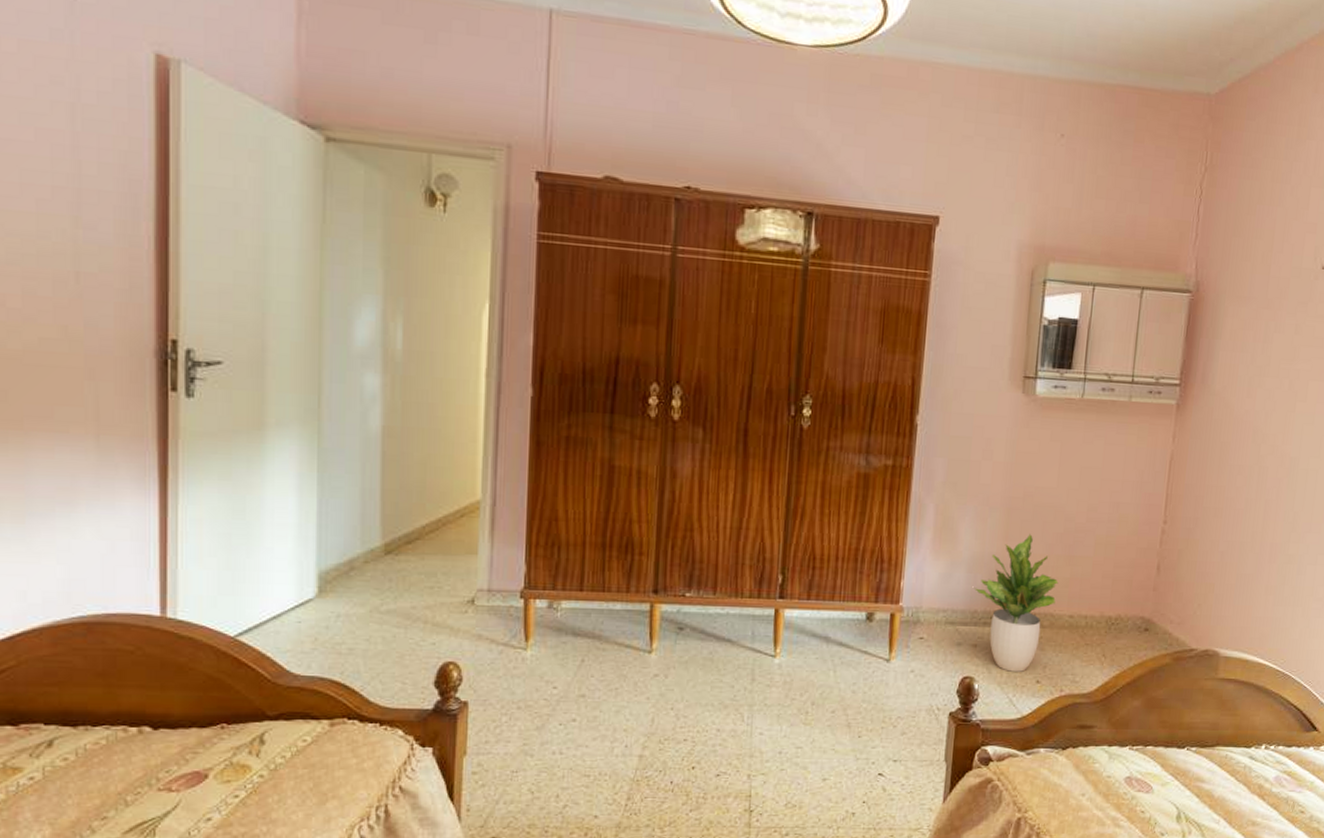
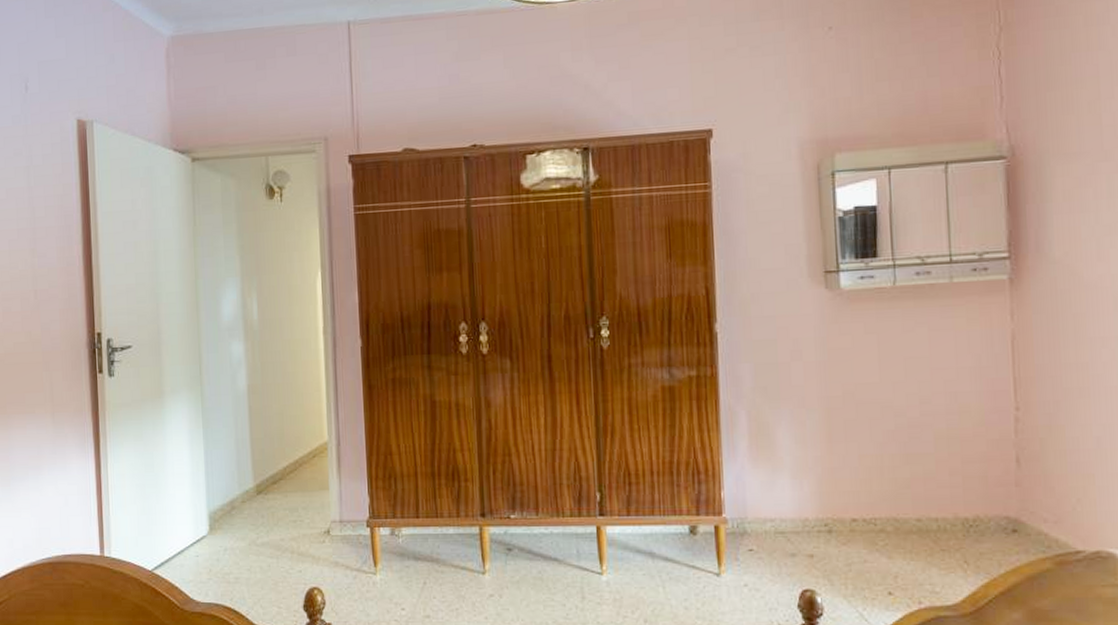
potted plant: present [973,534,1059,672] -> none [801,434,898,583]

